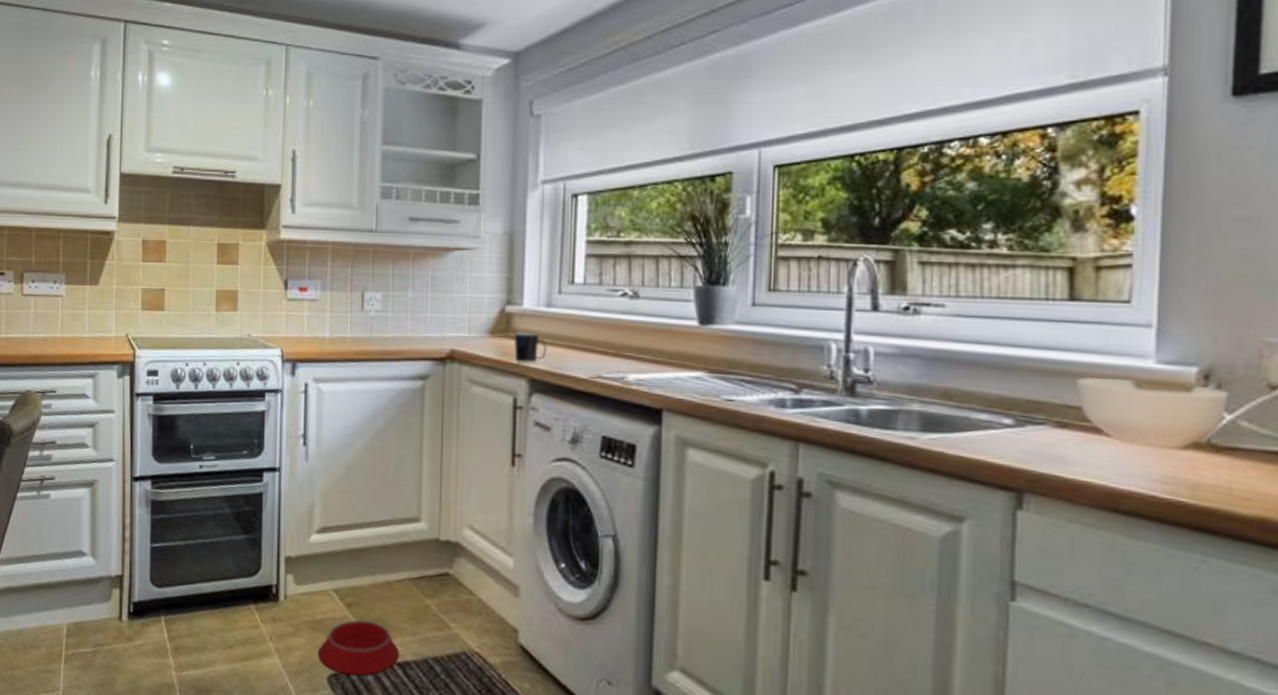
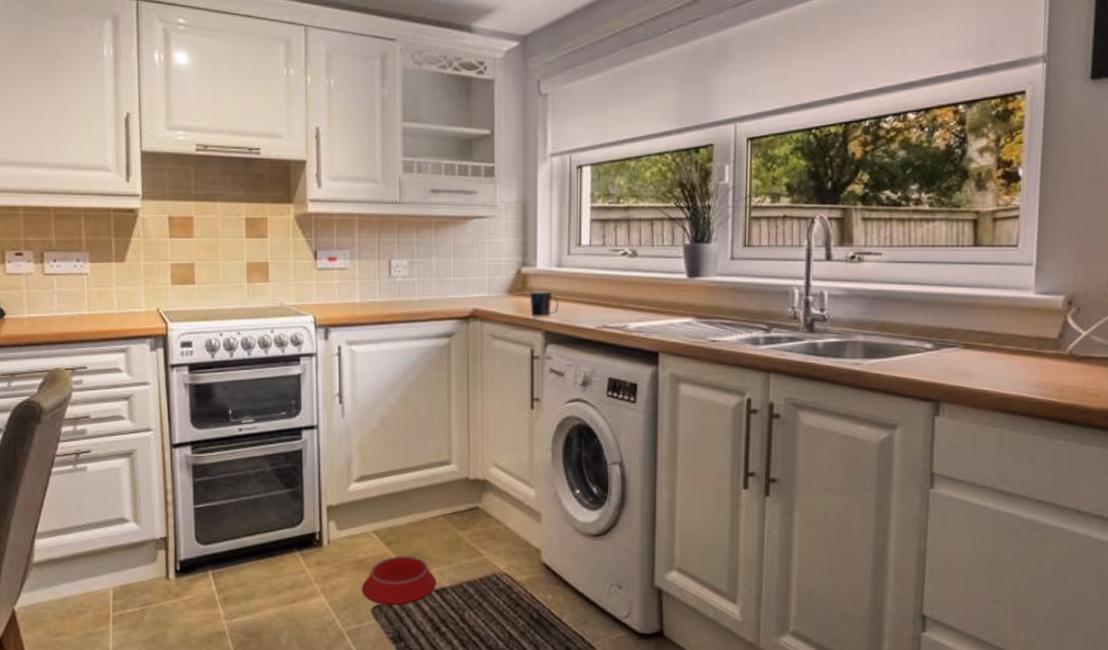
bowl: present [1075,376,1230,450] -> none [977,307,1085,361]

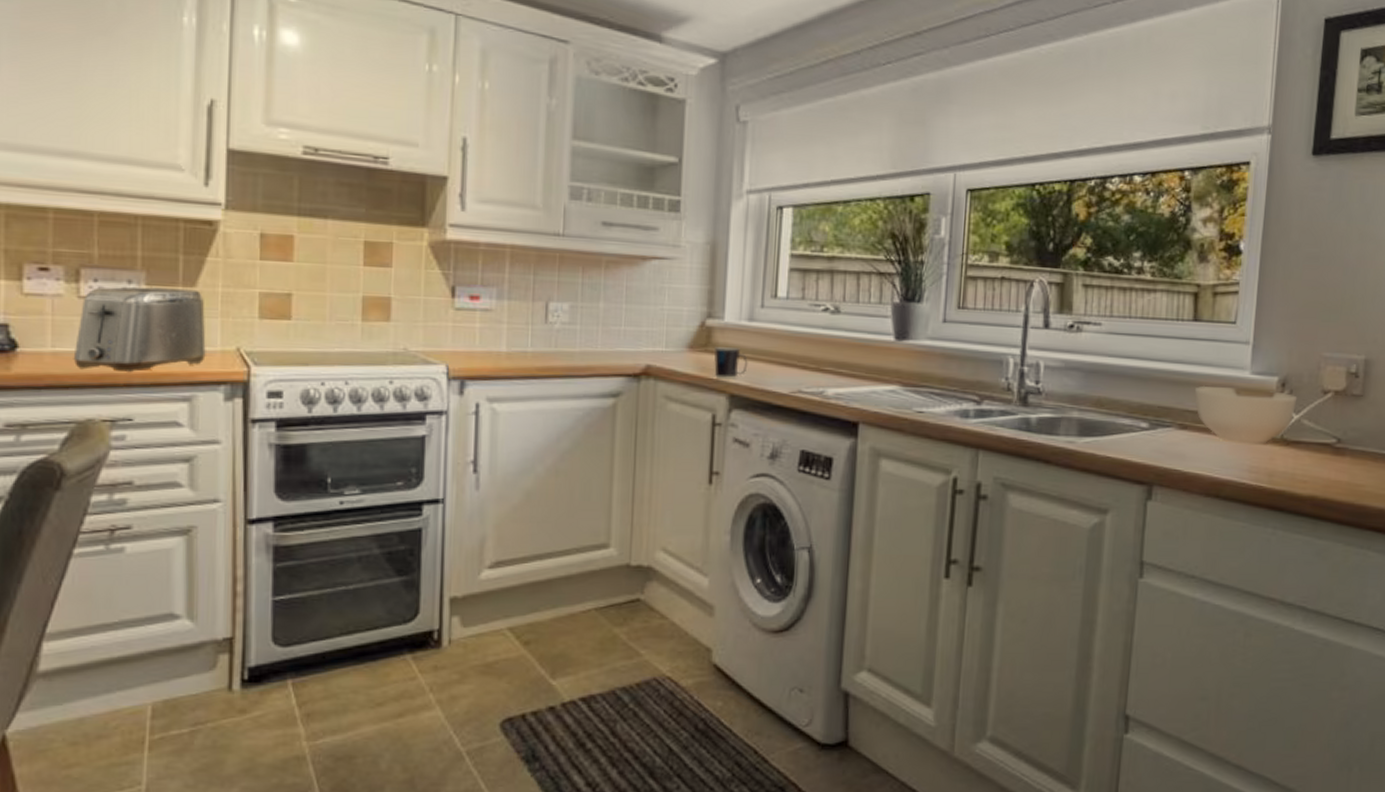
toaster: none [43,264,135,332] -> present [73,287,206,373]
pet bowl: present [361,555,436,605] -> none [488,657,584,717]
bowl: none [977,307,1085,361] -> present [1194,385,1298,444]

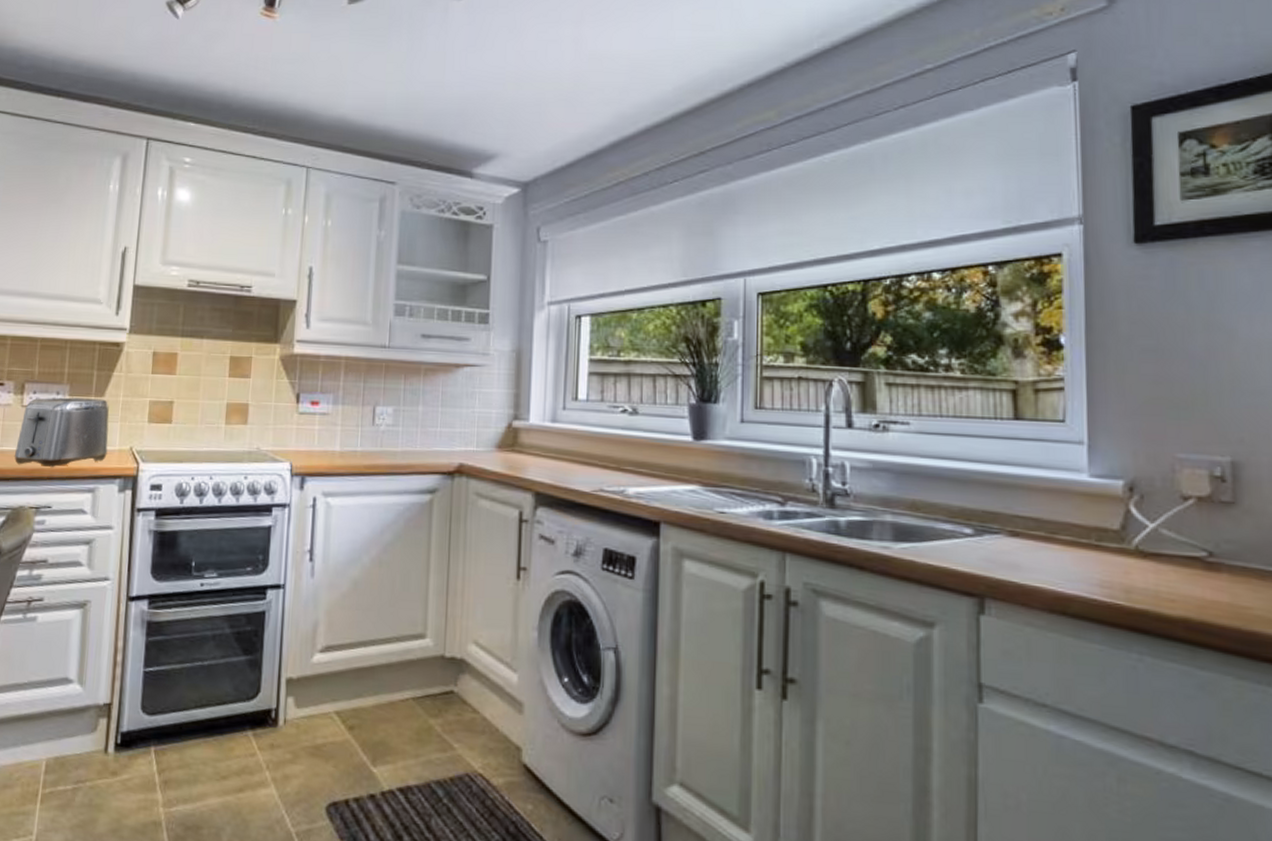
mug: present [713,347,748,381] -> none [520,447,552,479]
bowl: present [1194,385,1298,444] -> none [1023,489,1151,556]

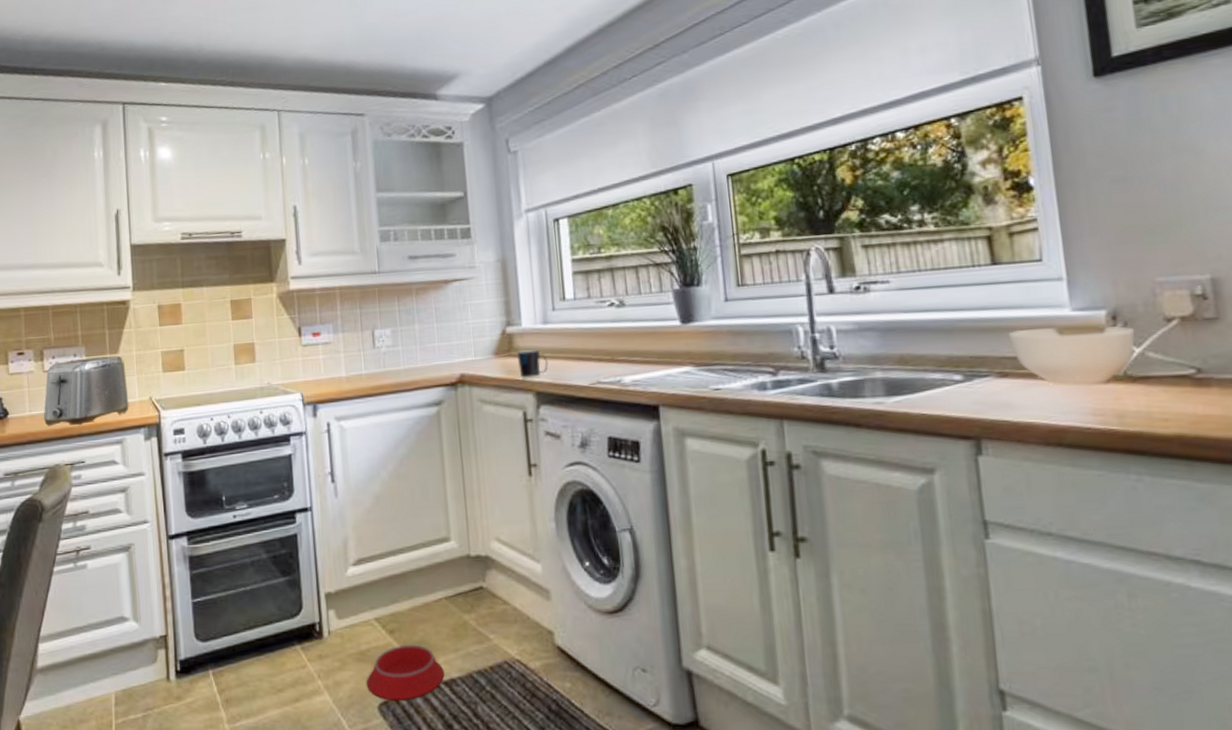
pet bowl: none [316,743,401,804] -> present [366,644,445,700]
mug: none [520,447,552,479] -> present [516,349,548,380]
bowl: none [1023,489,1151,556] -> present [1008,326,1135,386]

